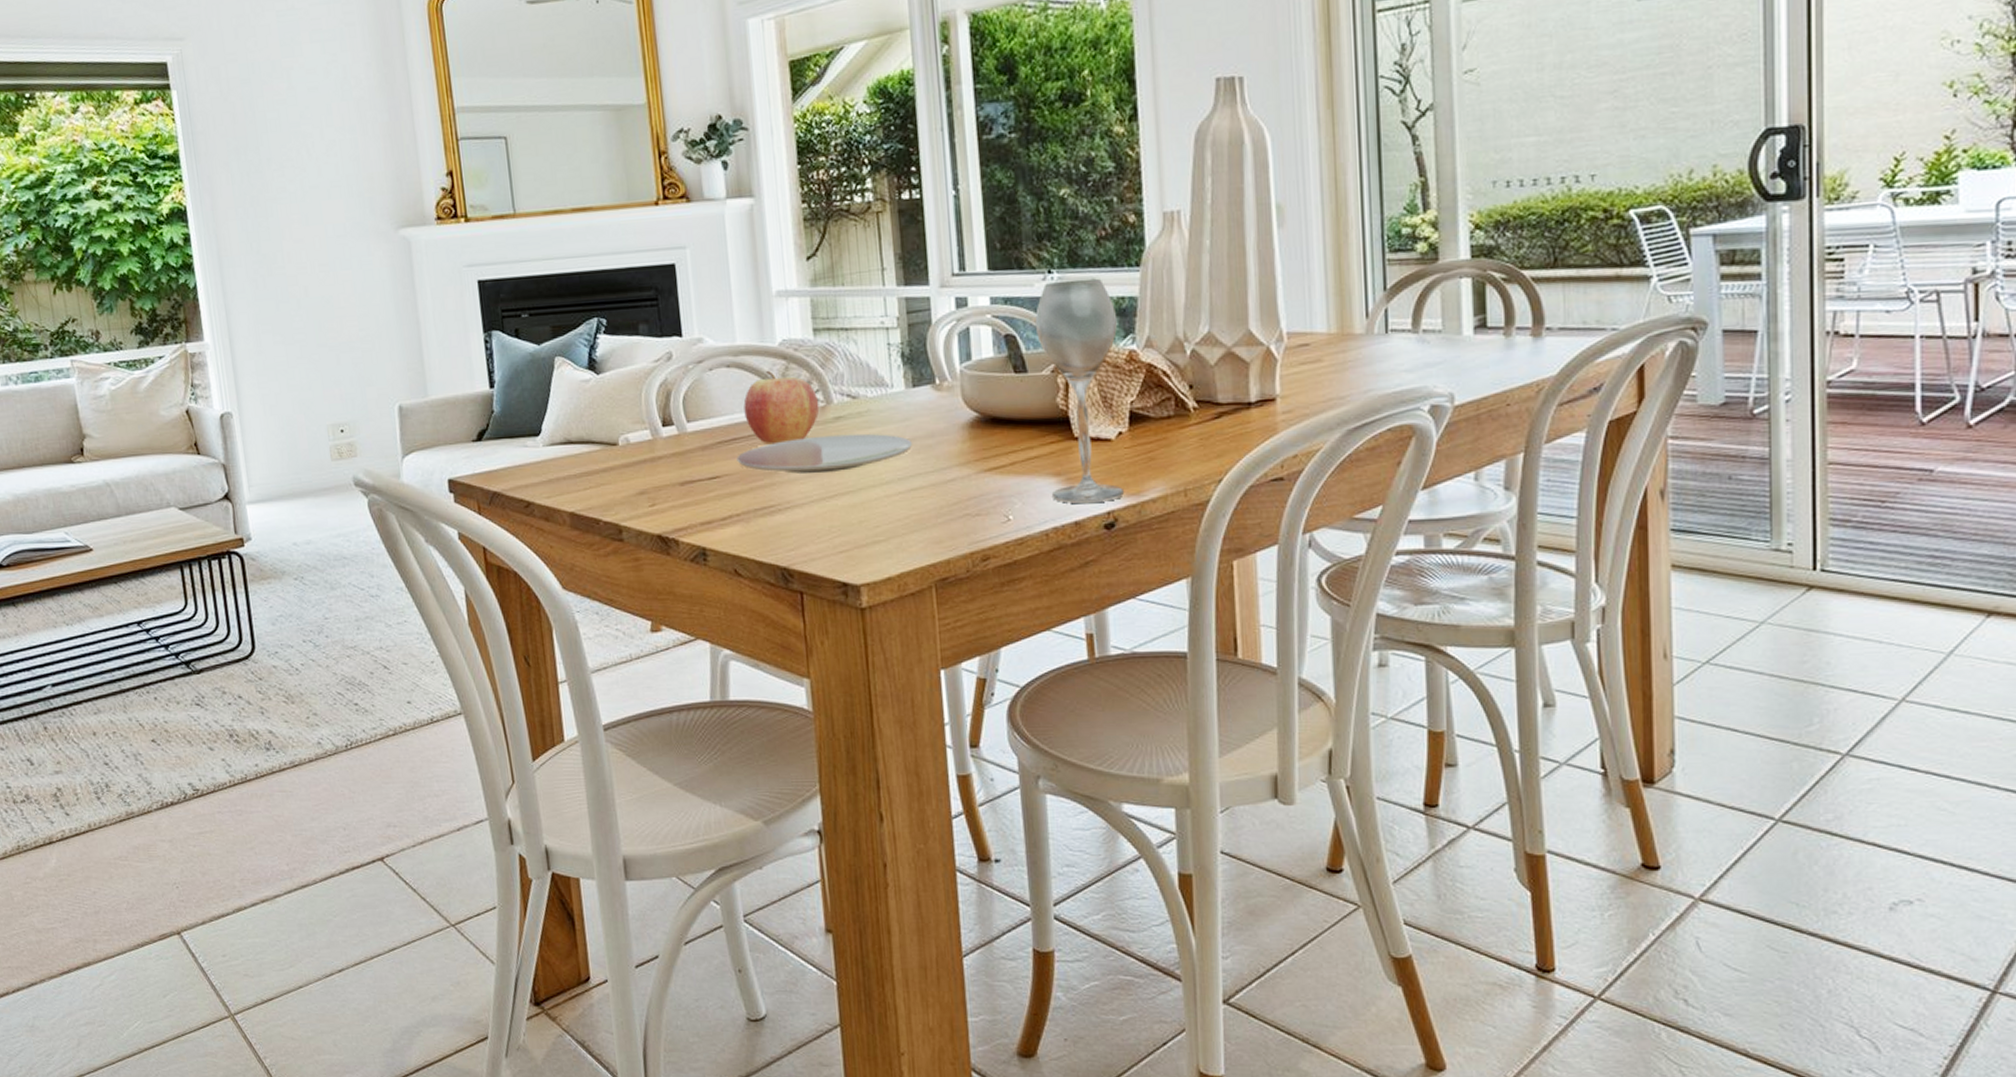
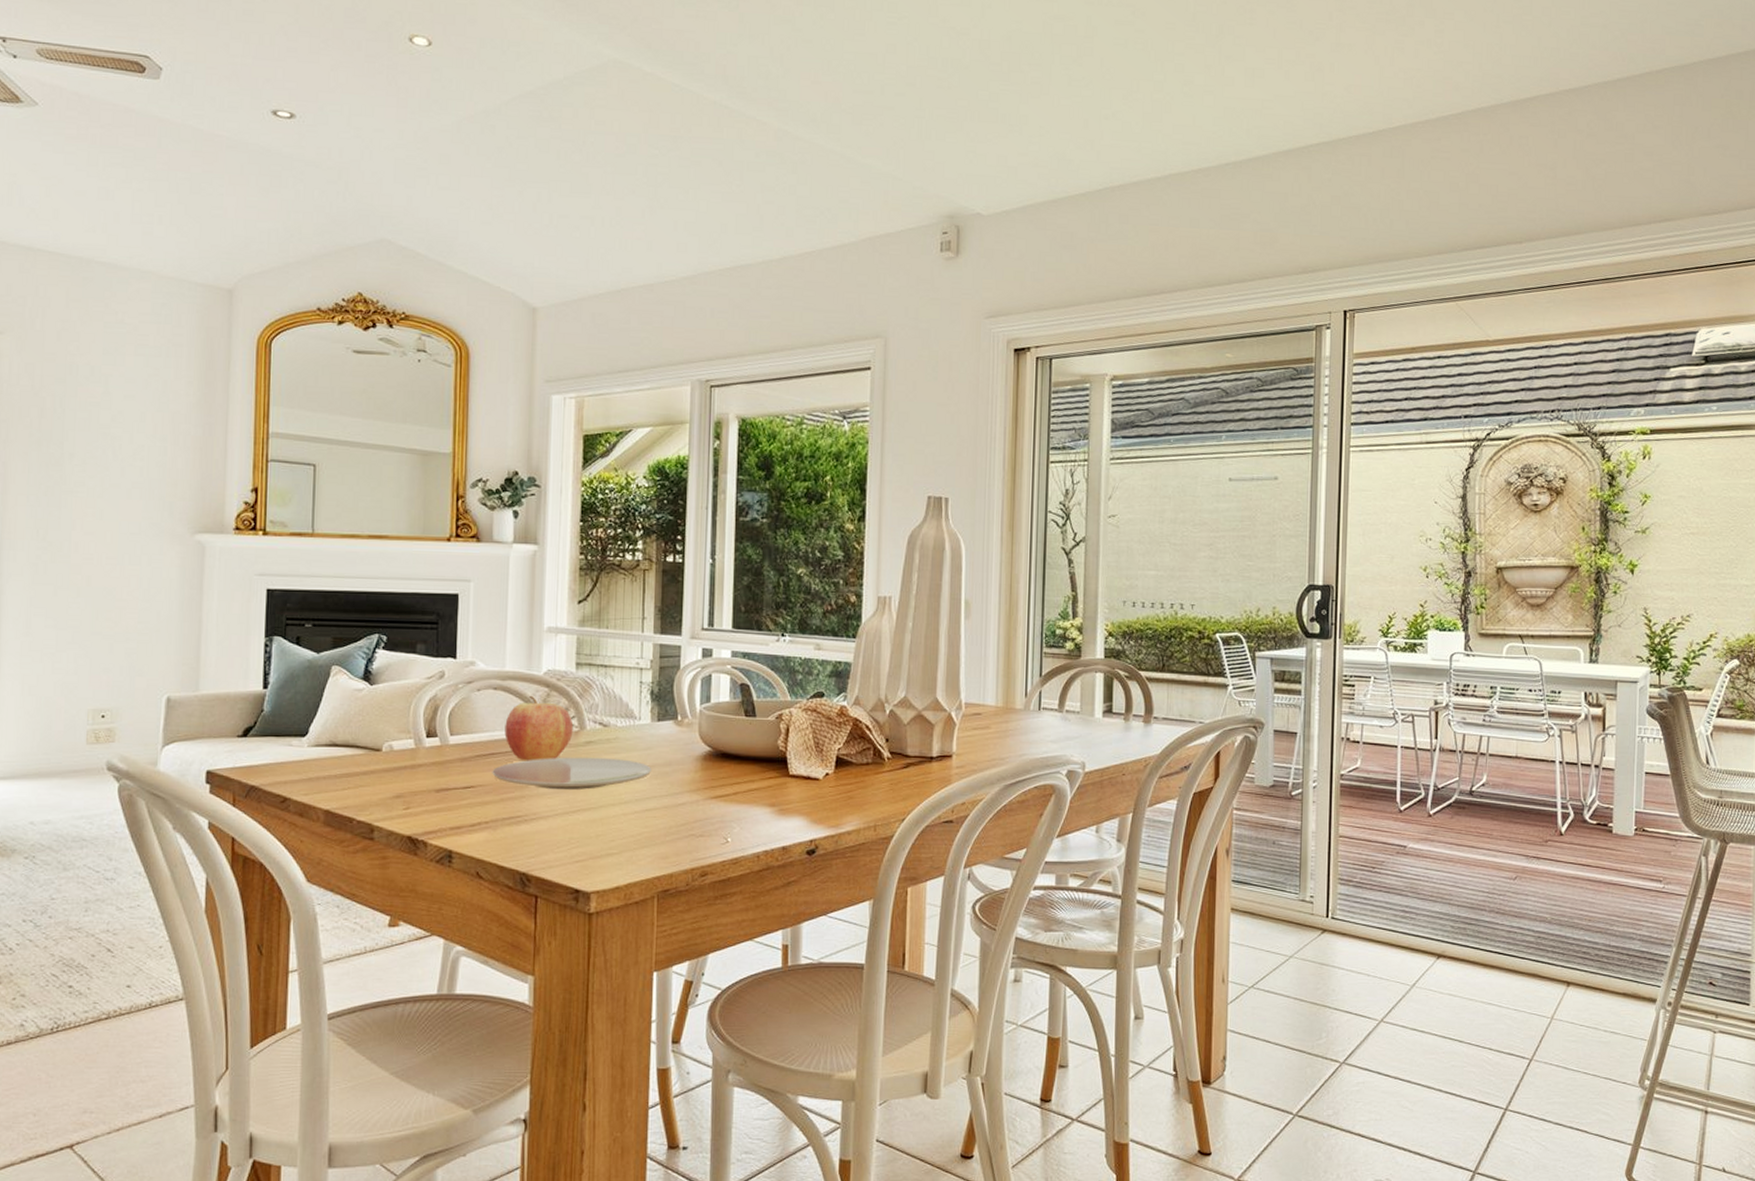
wineglass: present [1034,278,1124,504] -> none [766,643,834,832]

